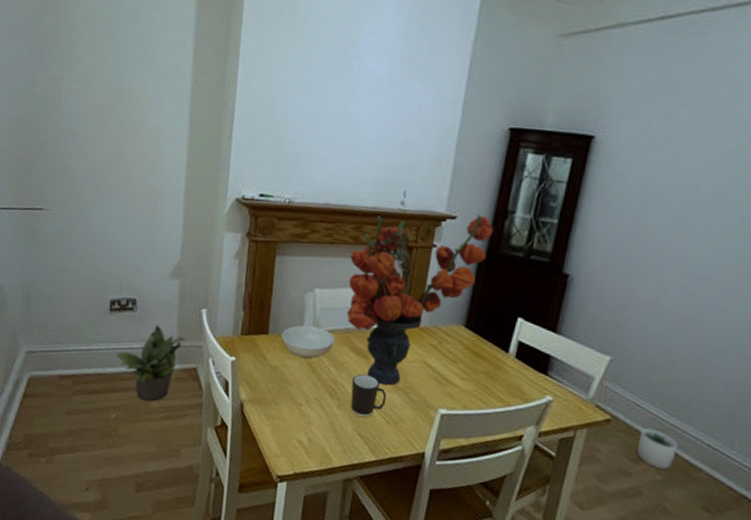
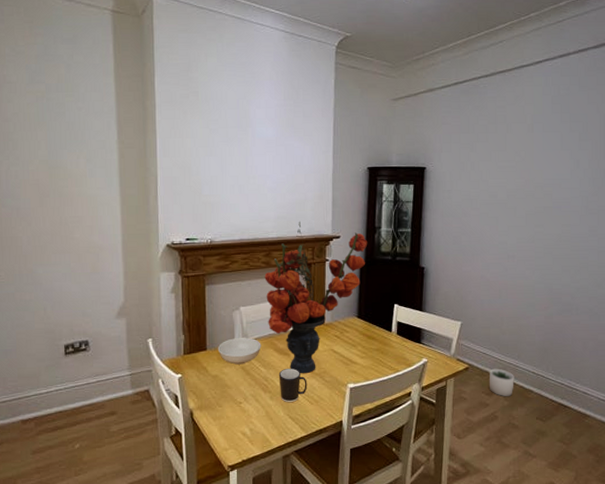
potted plant: present [115,324,186,402] -> none [74,359,137,426]

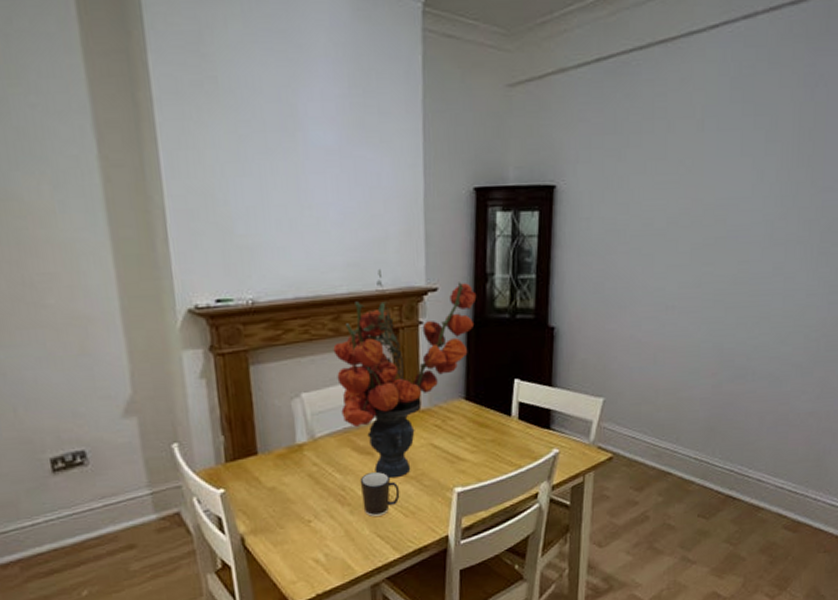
bowl: present [217,337,262,365] -> none [272,434,334,472]
planter: present [489,368,514,397] -> none [638,456,671,492]

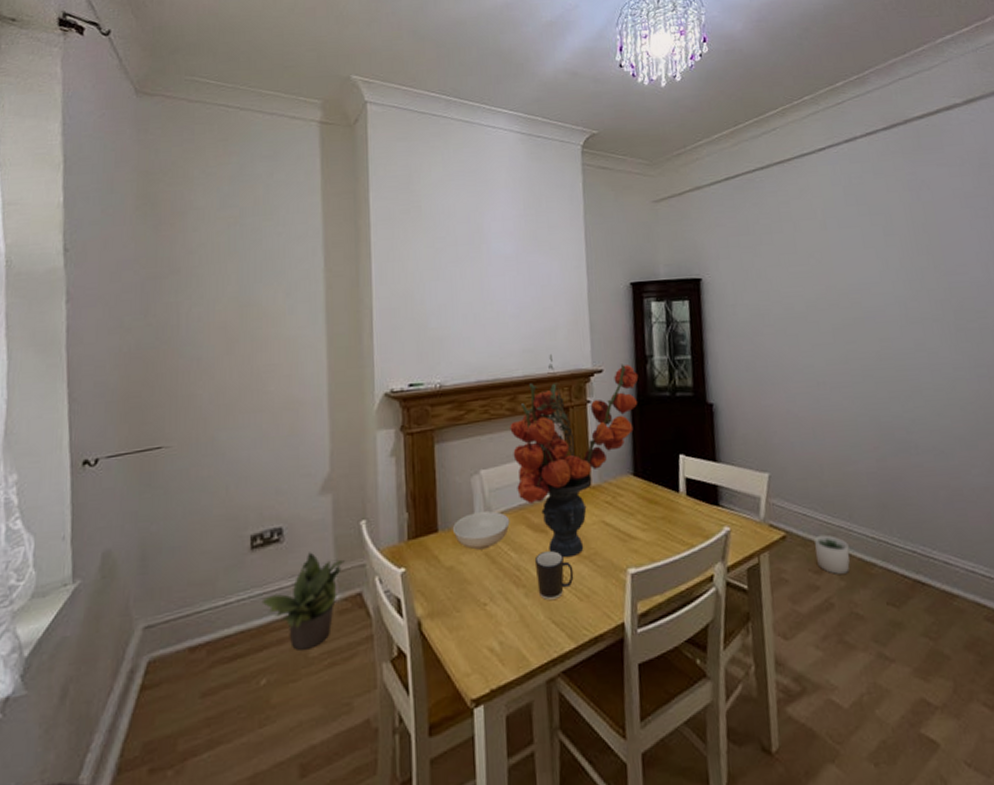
potted plant: none [72,474,160,565] -> present [261,552,346,650]
bowl: none [272,434,334,472] -> present [452,510,510,550]
planter: none [638,456,671,492] -> present [814,534,850,575]

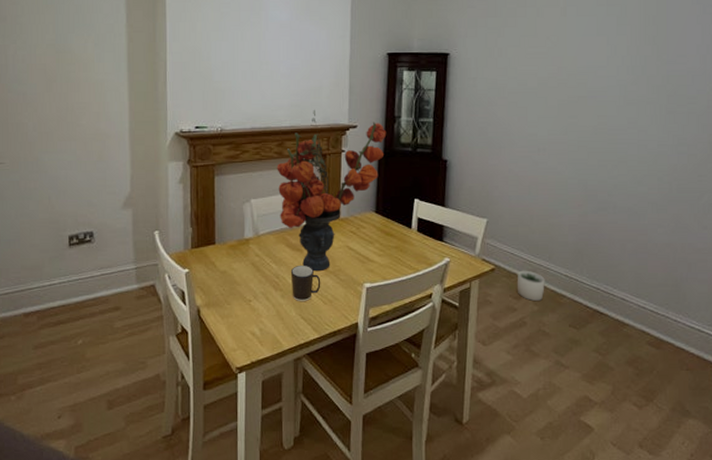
potted plant: present [261,552,346,650] -> none [78,251,143,322]
bowl: present [452,510,510,550] -> none [226,231,273,260]

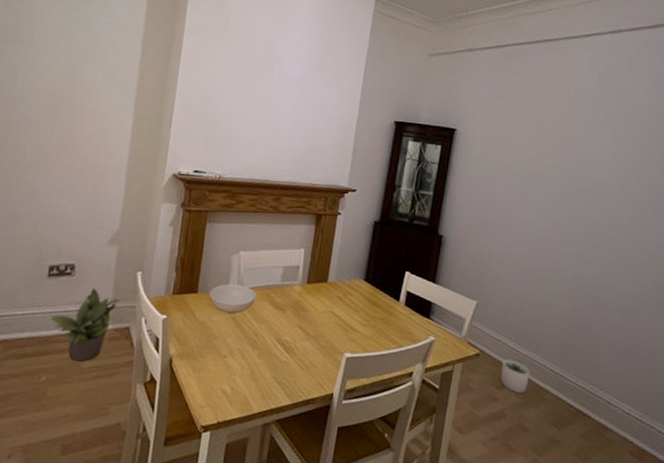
potted plant: none [78,251,143,322] -> present [50,288,121,362]
bowl: none [226,231,273,260] -> present [209,284,257,314]
bouquet: present [277,109,387,272] -> none [267,168,385,335]
mug: present [290,265,321,302] -> none [269,325,301,365]

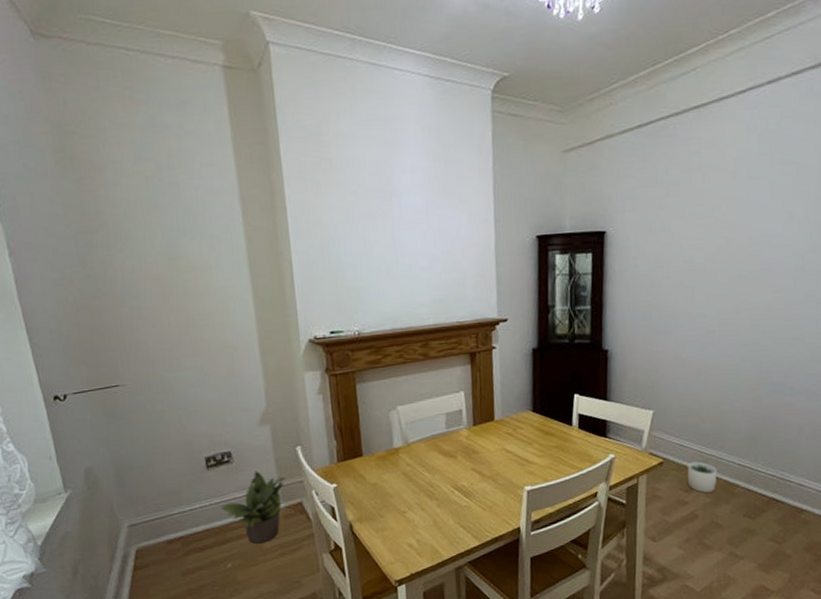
bowl: present [209,284,257,314] -> none [374,439,424,471]

